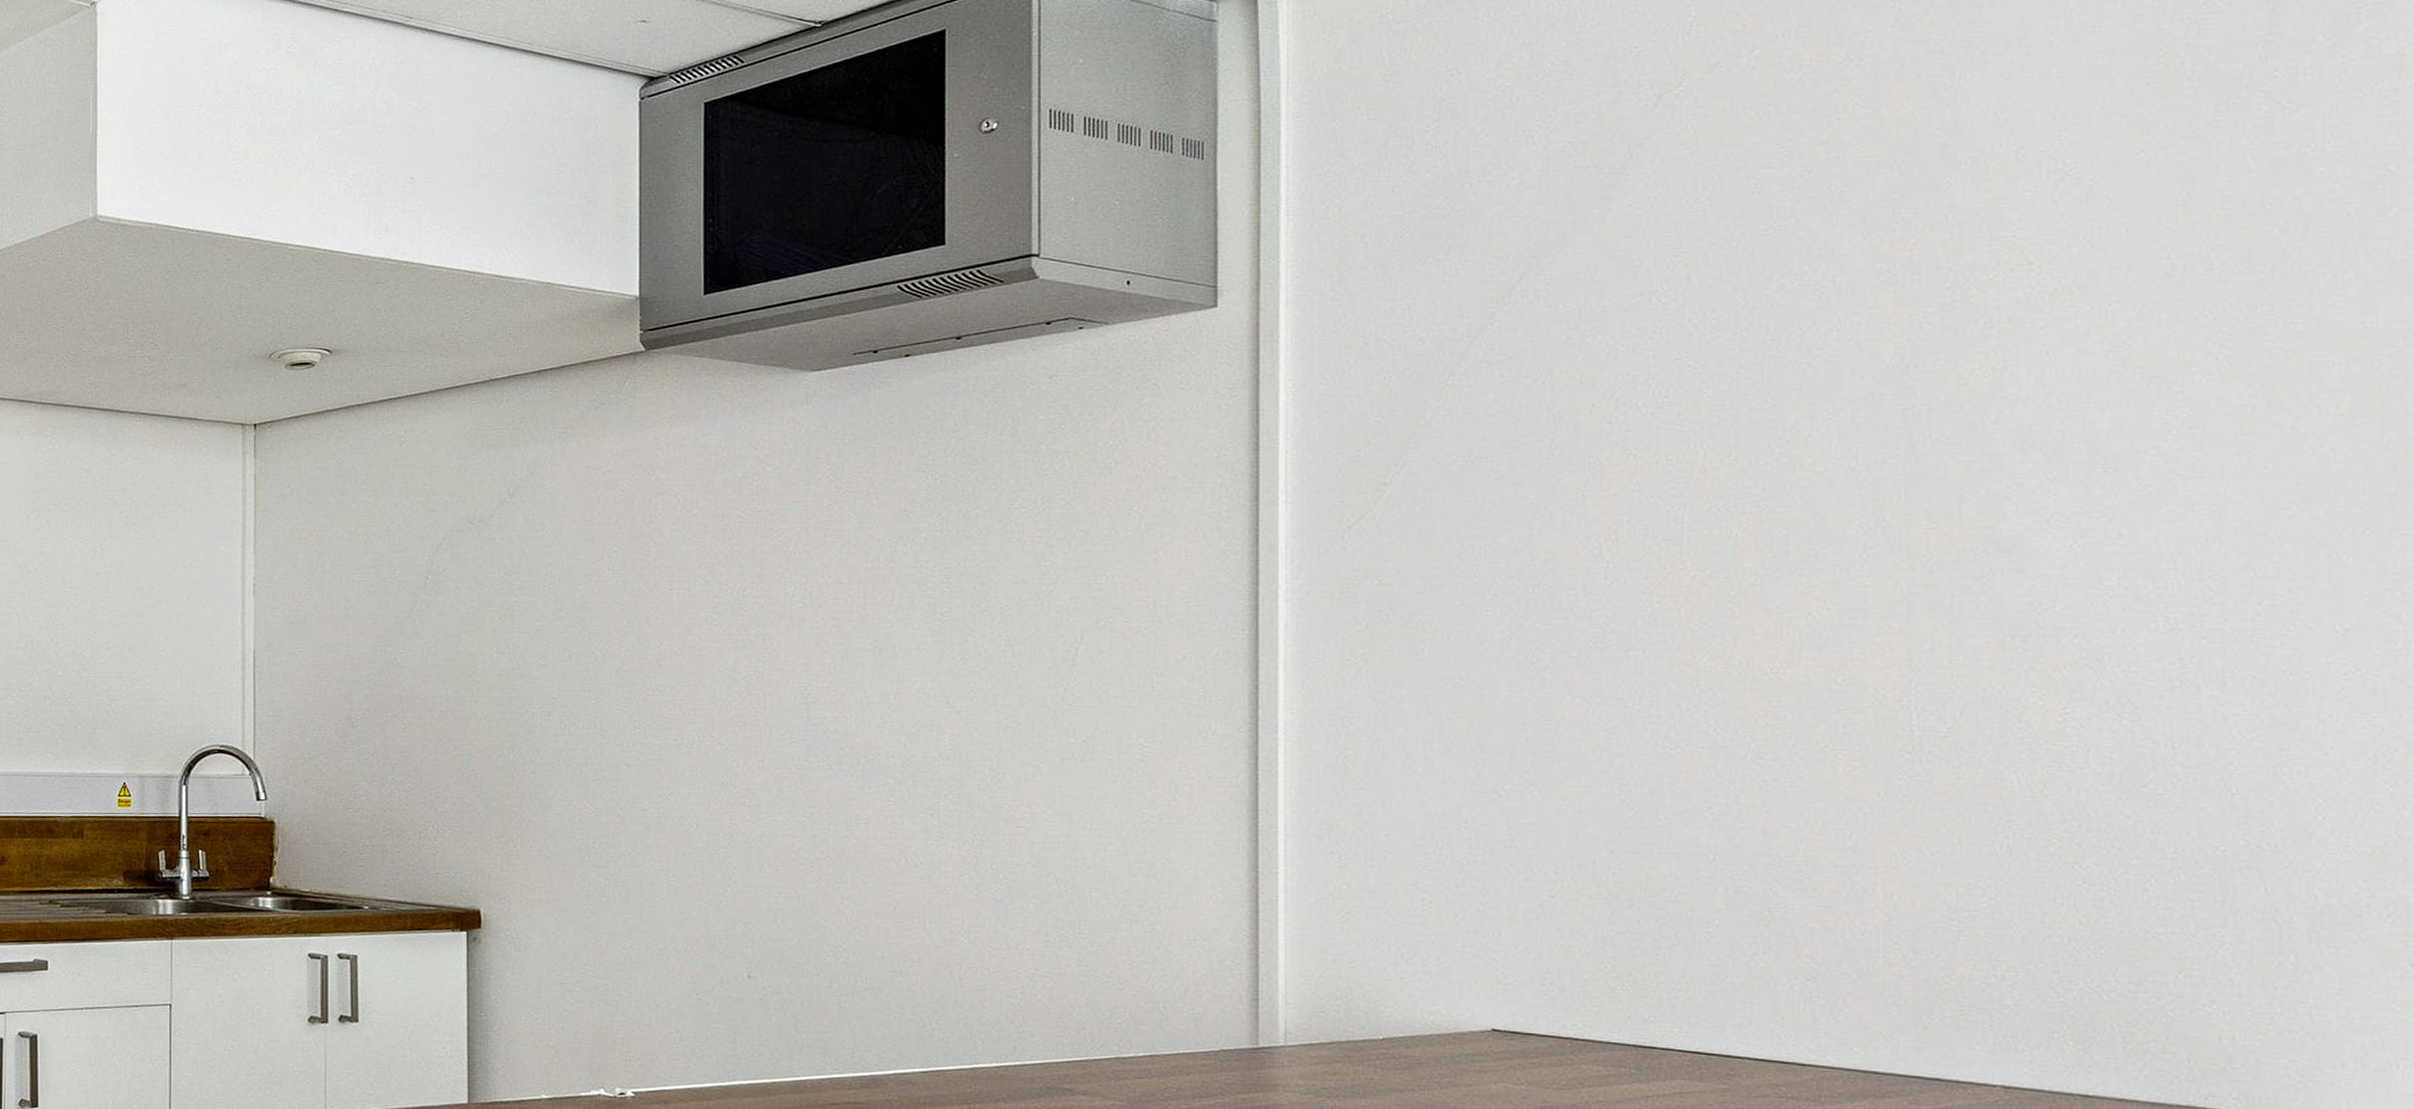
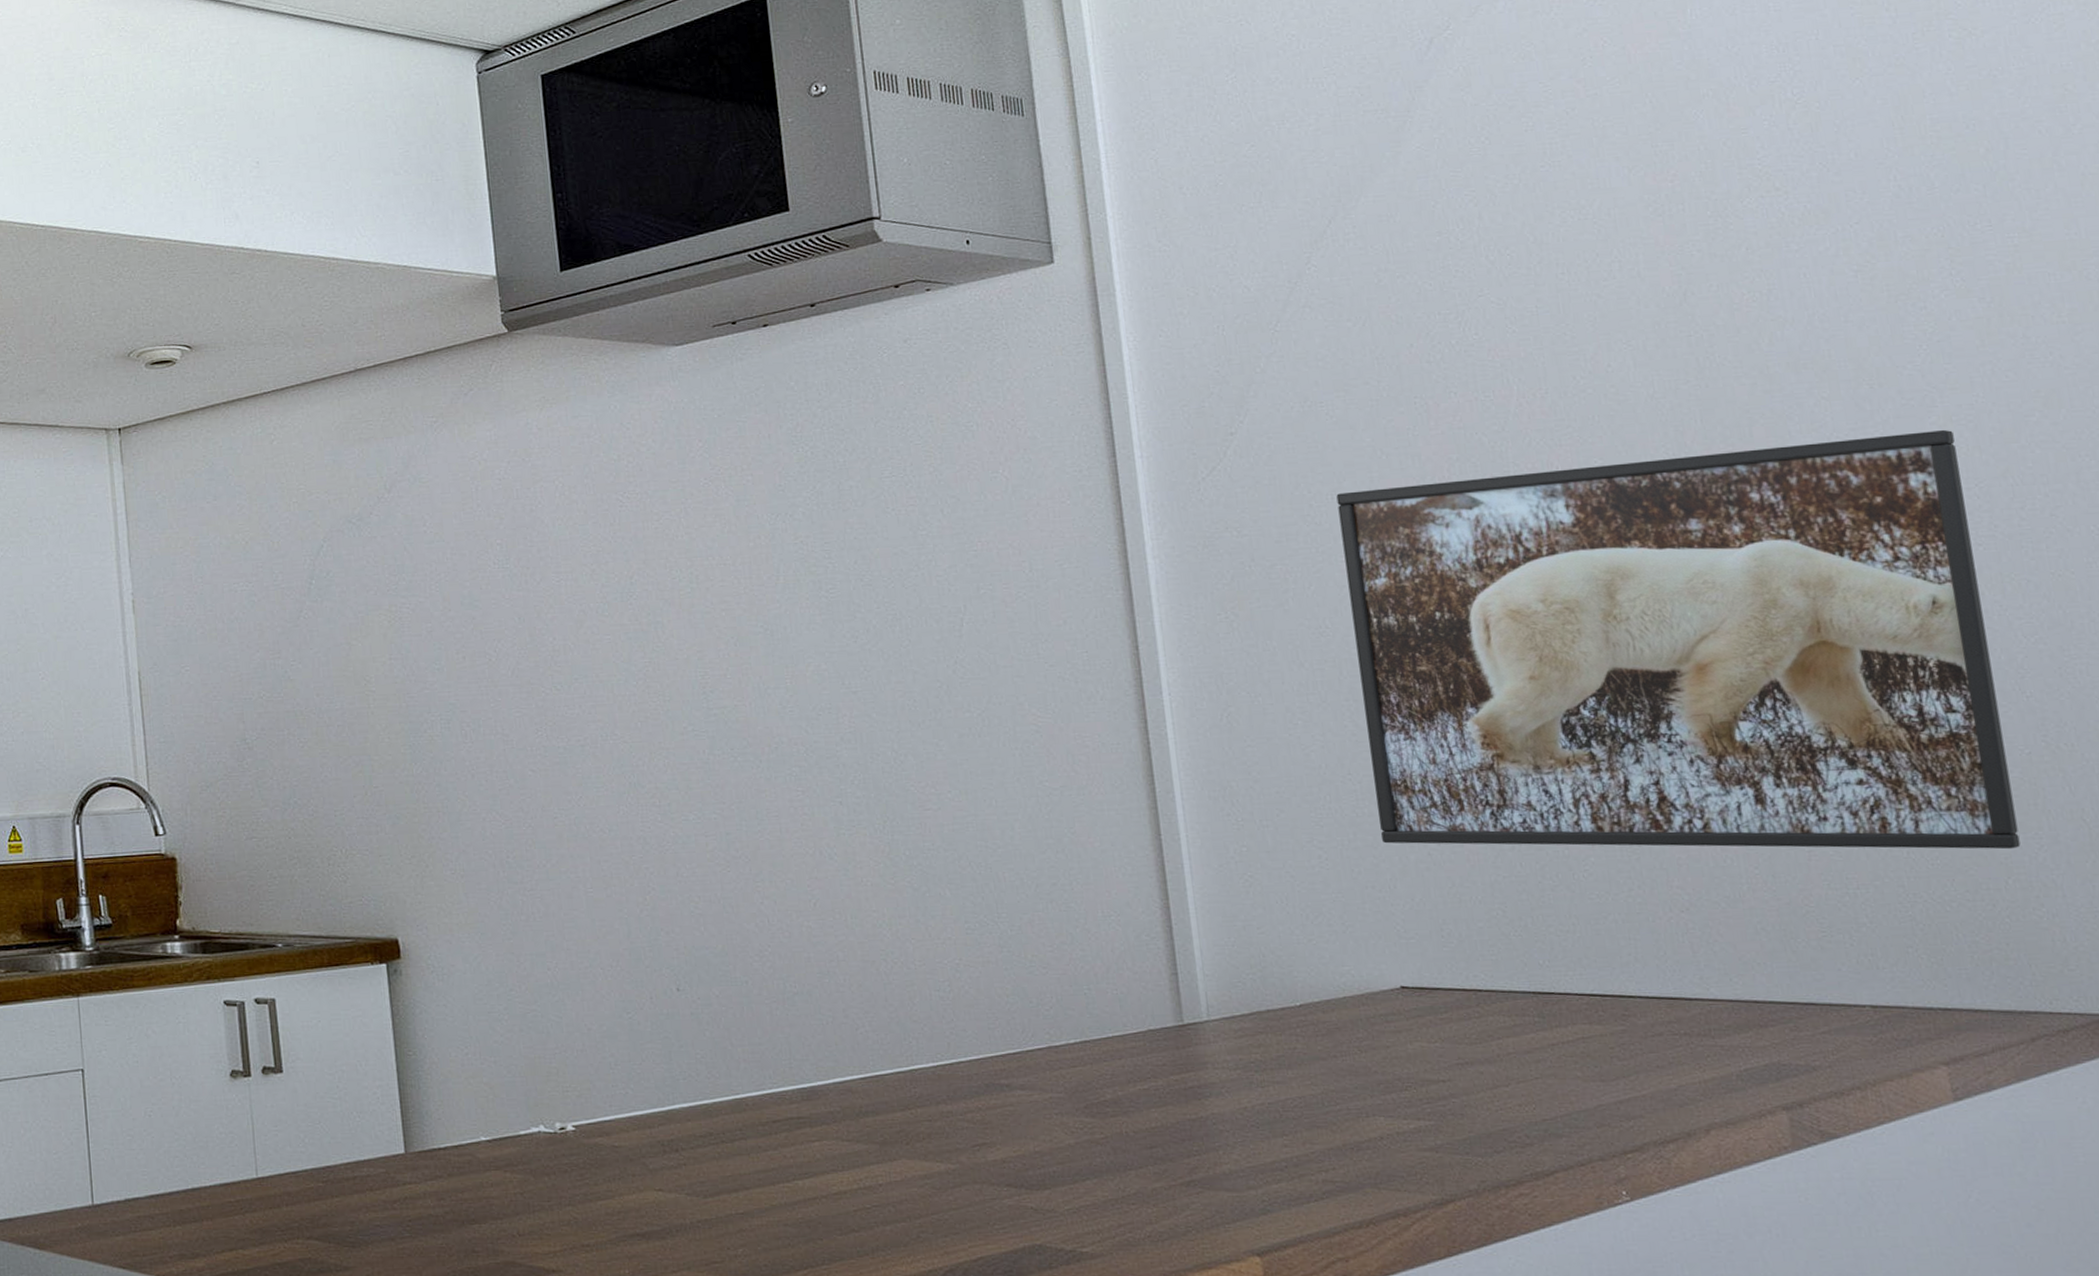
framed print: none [1490,518,2199,945] -> present [1336,429,2021,850]

